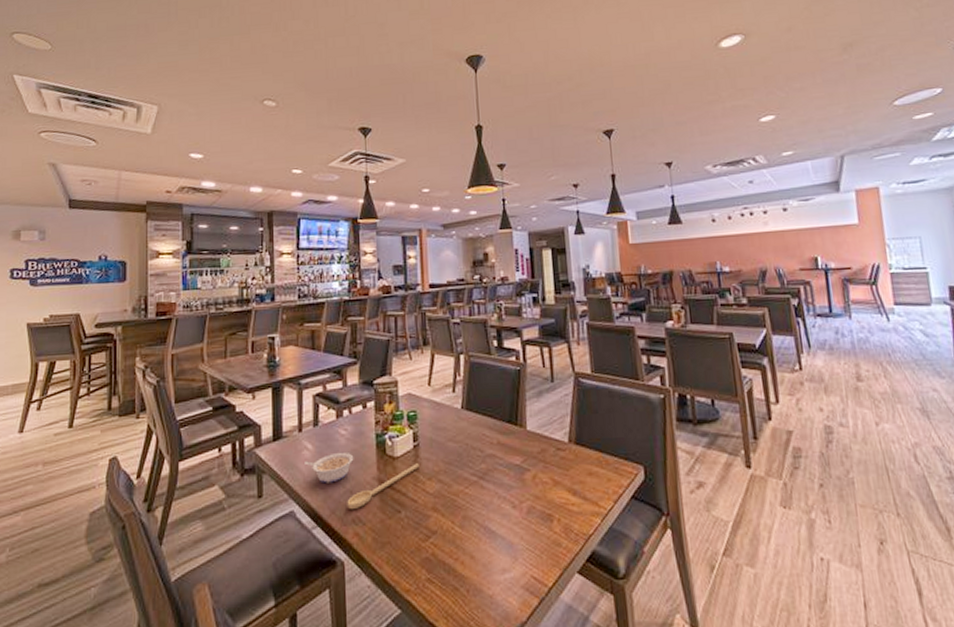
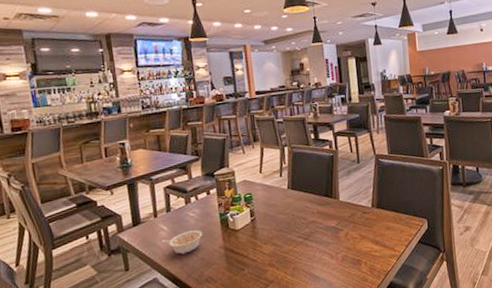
spoon: present [347,463,419,510] -> none [200,233,257,272]

